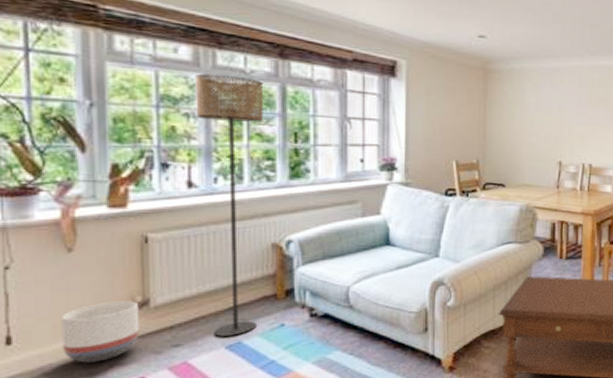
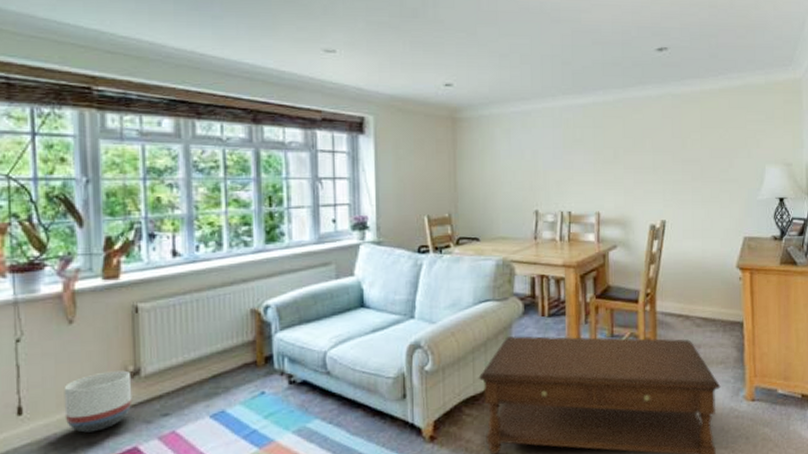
floor lamp: present [195,73,264,337] -> none [177,144,240,406]

